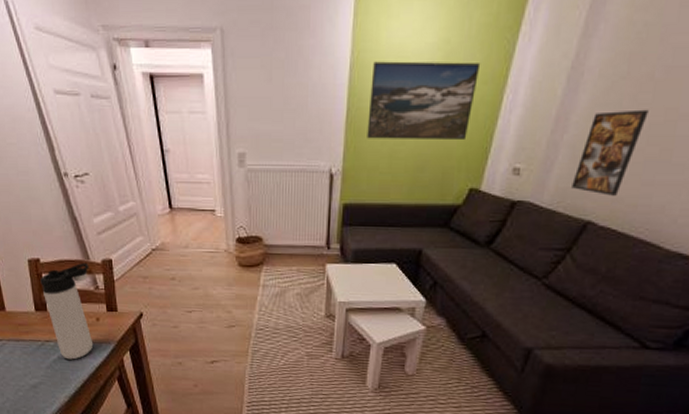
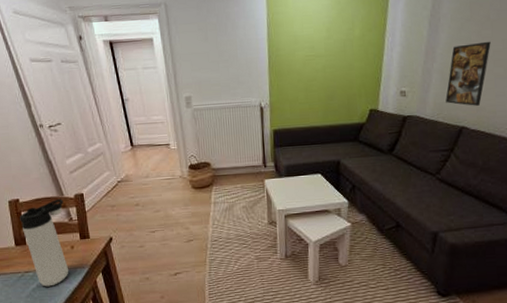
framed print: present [367,61,481,139] -> none [284,16,365,78]

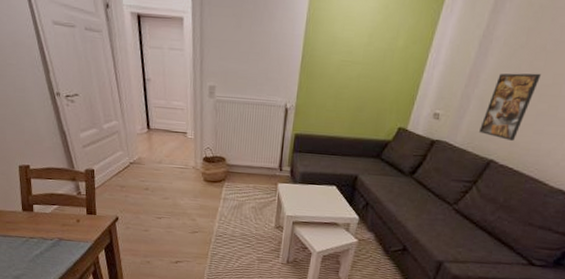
thermos bottle: present [20,198,68,287] -> none [29,171,74,255]

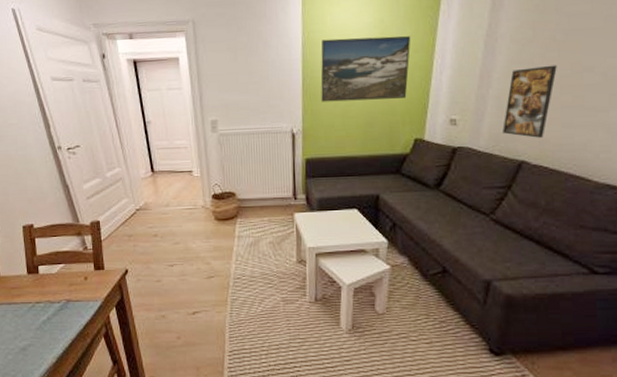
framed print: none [317,18,412,87] -> present [320,36,411,102]

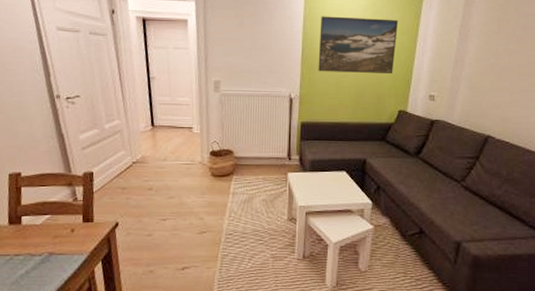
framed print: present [502,65,557,138] -> none [473,55,517,116]

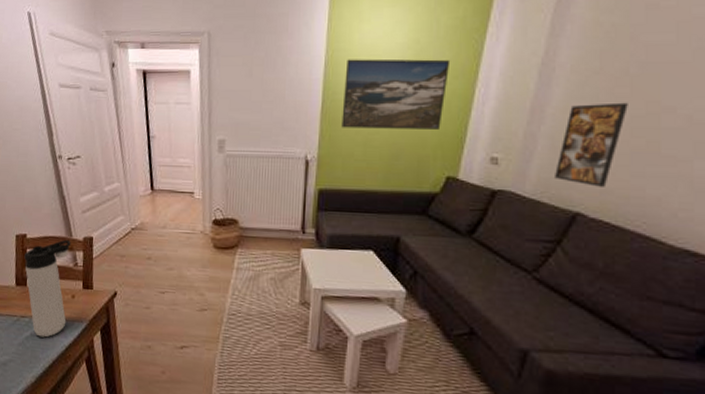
thermos bottle: none [18,175,70,274] -> present [24,239,71,338]
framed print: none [473,55,517,116] -> present [555,102,628,187]

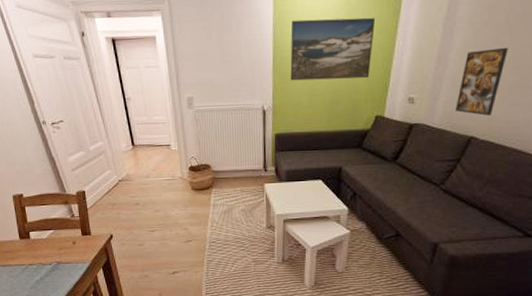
thermos bottle: present [24,239,71,338] -> none [23,195,70,279]

